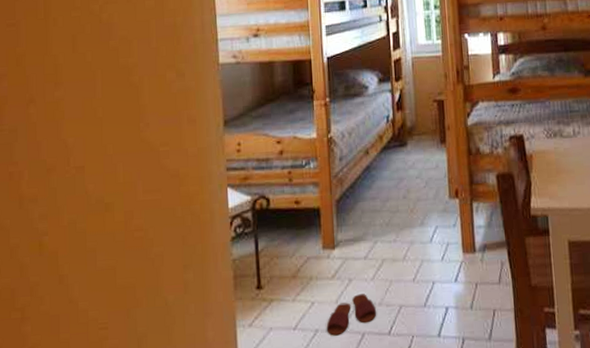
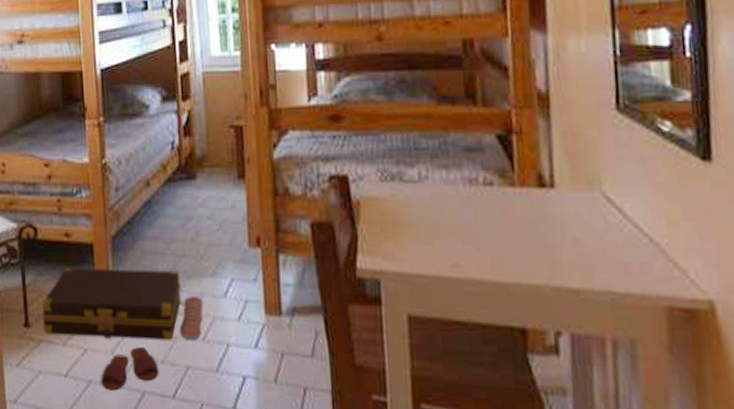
suitcase: none [273,224,396,292] -> present [42,268,182,340]
sneaker: none [394,243,414,282] -> present [179,295,204,340]

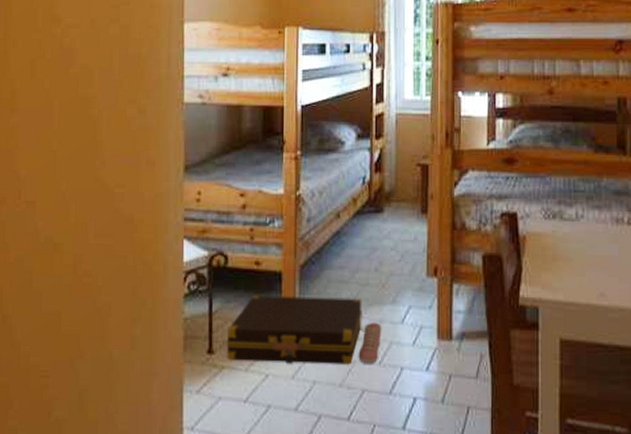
slippers: present [101,347,159,391] -> none [280,372,336,415]

